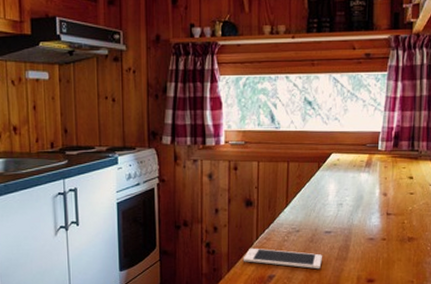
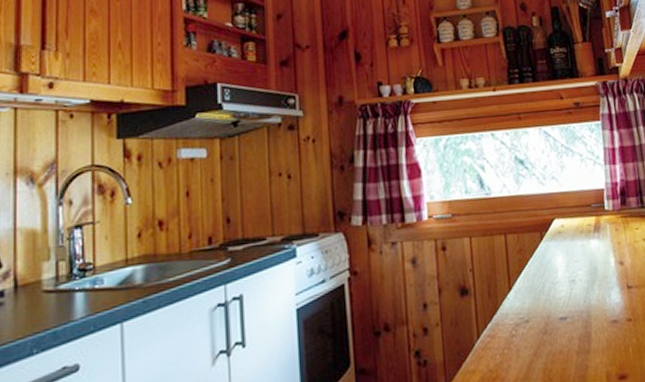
cell phone: present [242,248,323,270] -> none [463,348,562,372]

